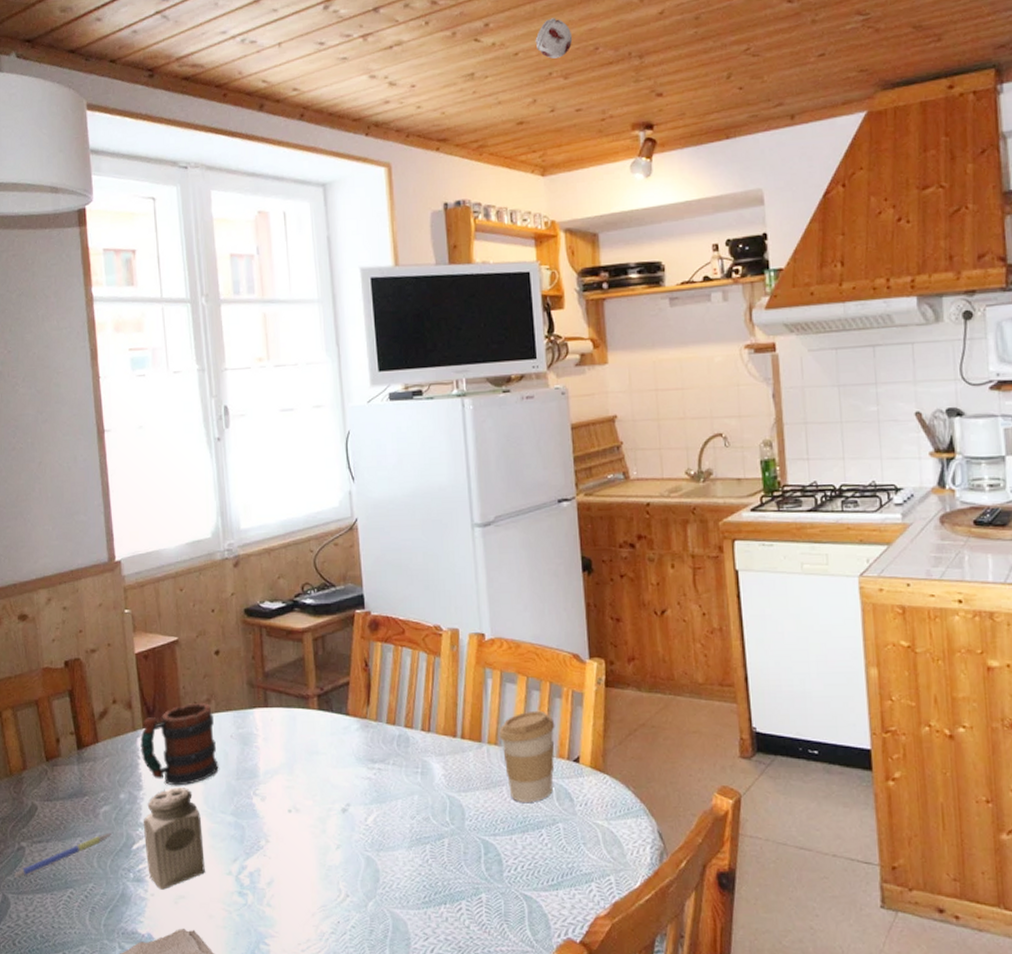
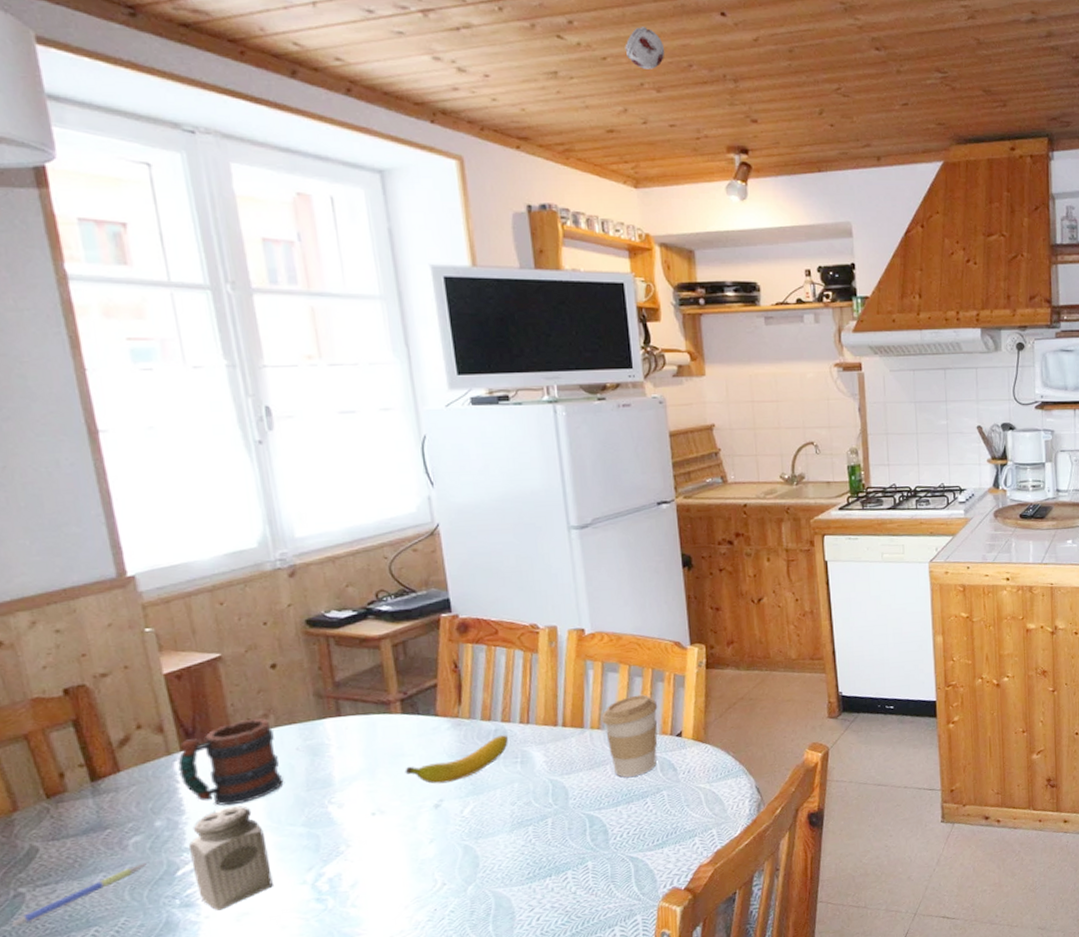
banana: none [318,742,410,787] -> present [405,735,508,785]

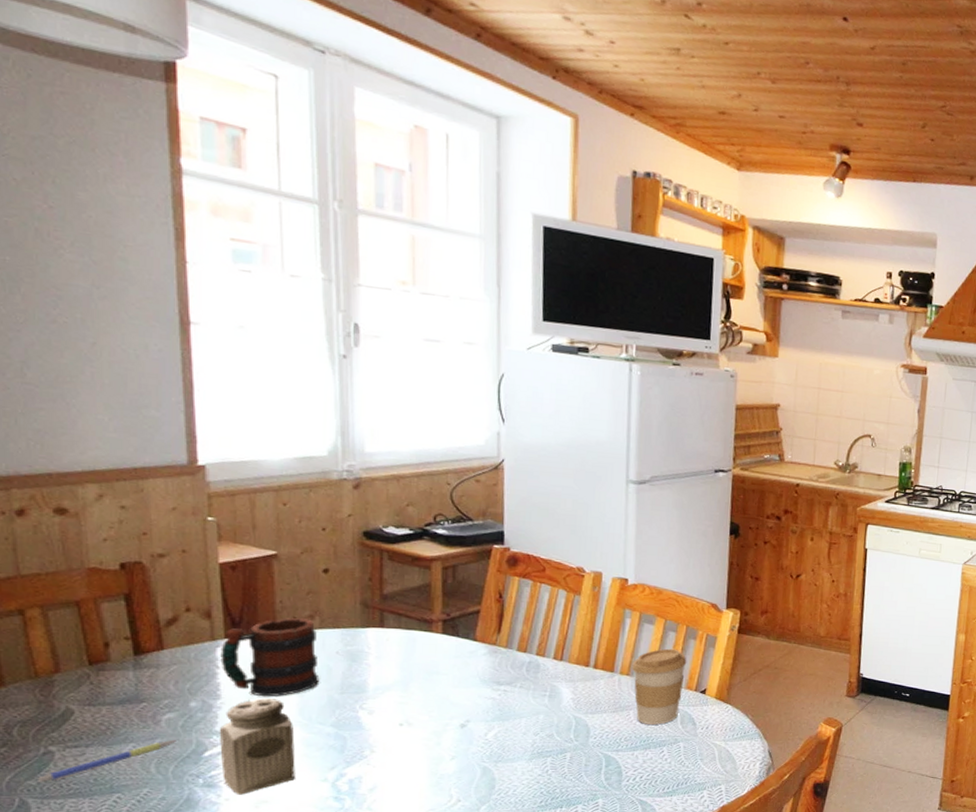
banana: present [405,735,508,785] -> none [437,668,540,706]
smoke detector: present [625,27,665,69] -> none [747,19,786,61]

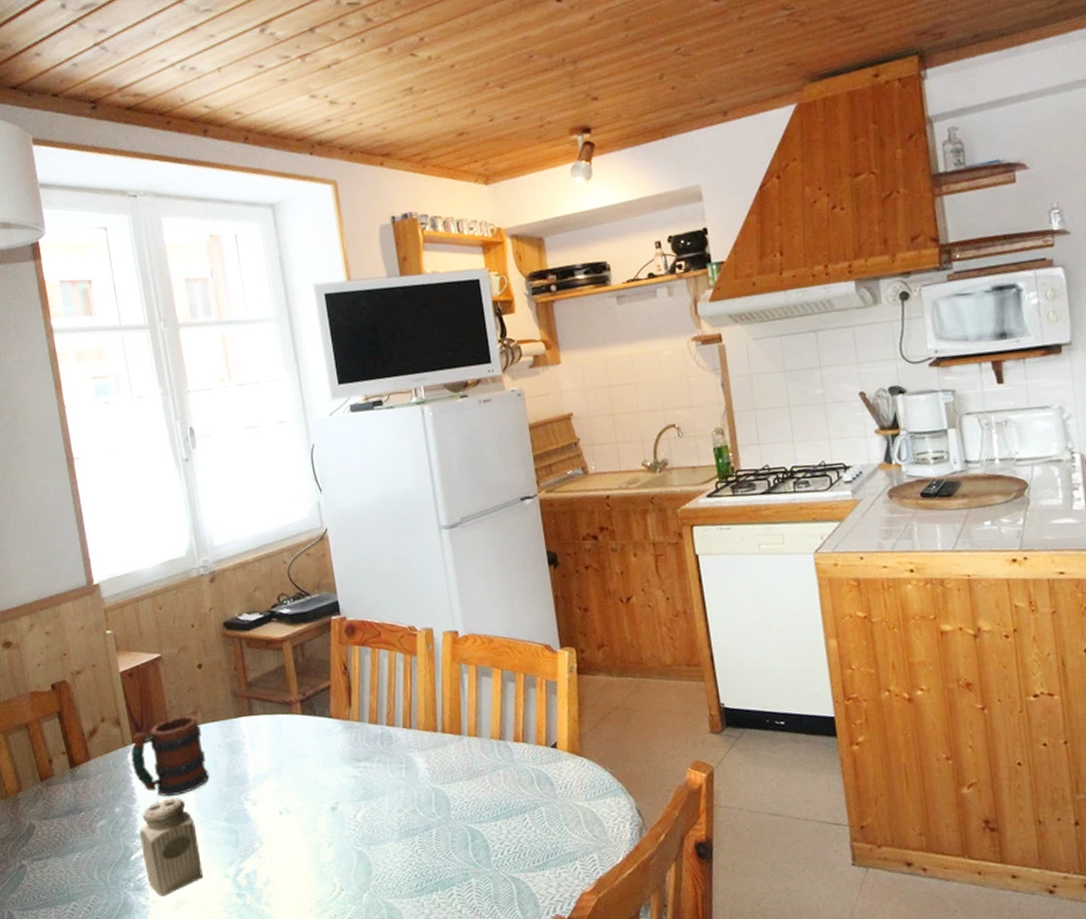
pen: present [38,740,176,783] -> none [18,846,109,896]
coffee cup: present [632,648,687,725] -> none [478,701,533,790]

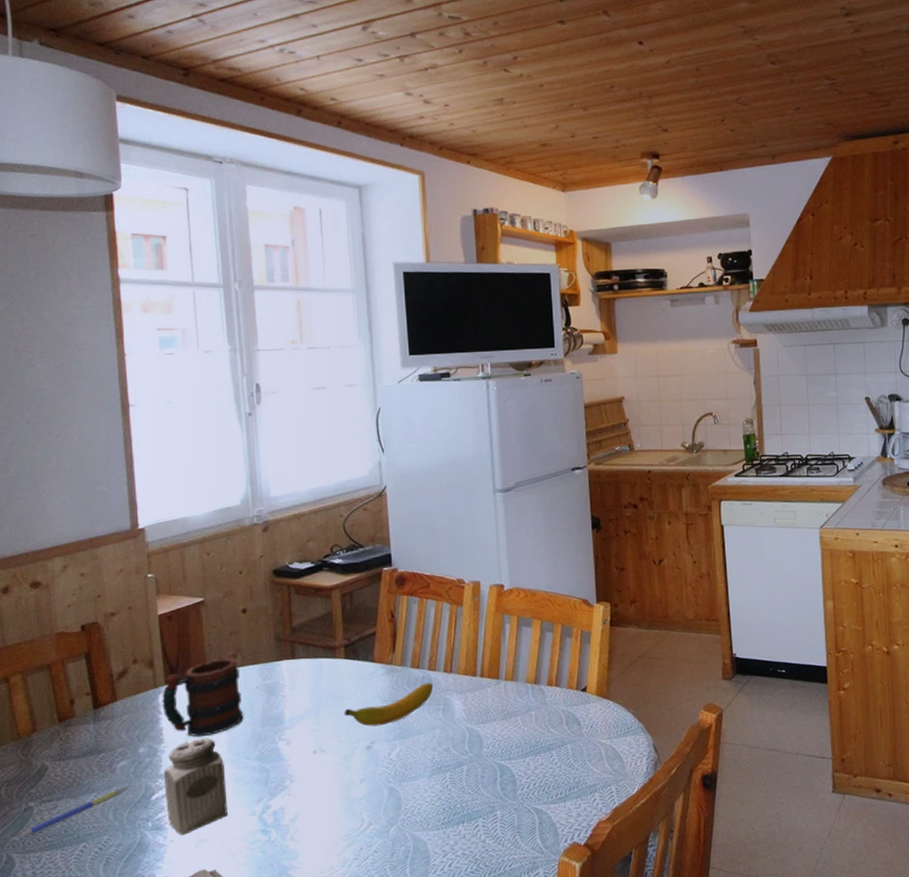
pen: none [18,846,109,896] -> present [21,787,129,839]
banana: none [306,739,394,787] -> present [344,683,433,727]

